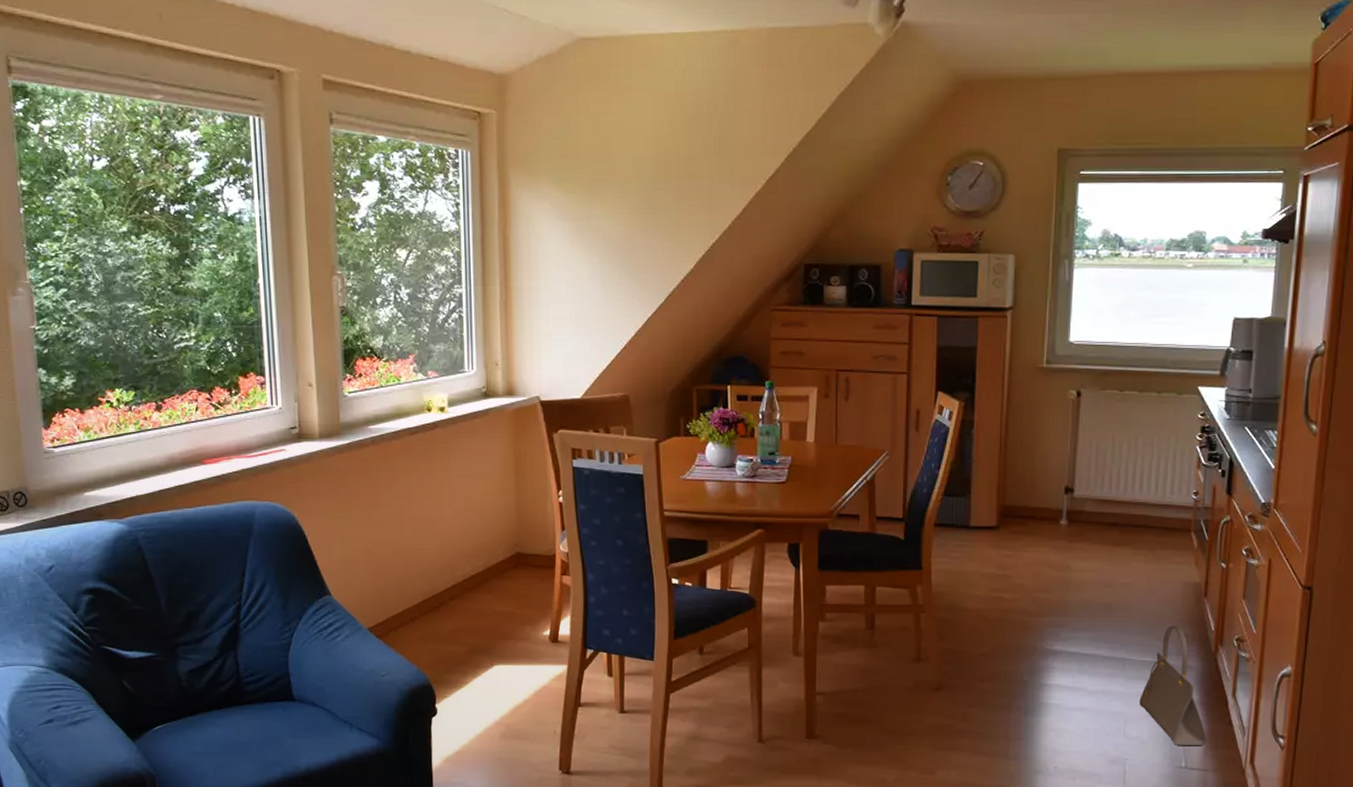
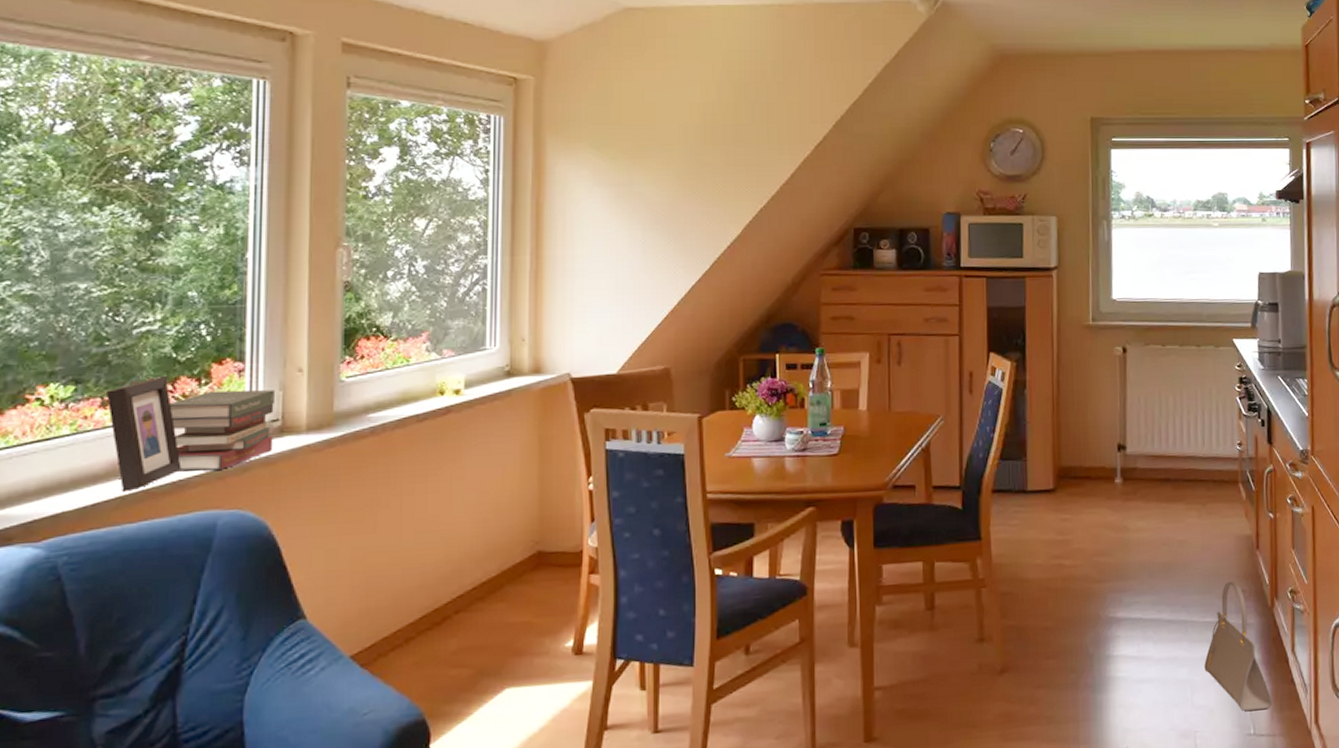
picture frame: none [159,386,223,482] -> present [107,377,182,492]
books: none [208,400,294,468] -> present [169,389,274,472]

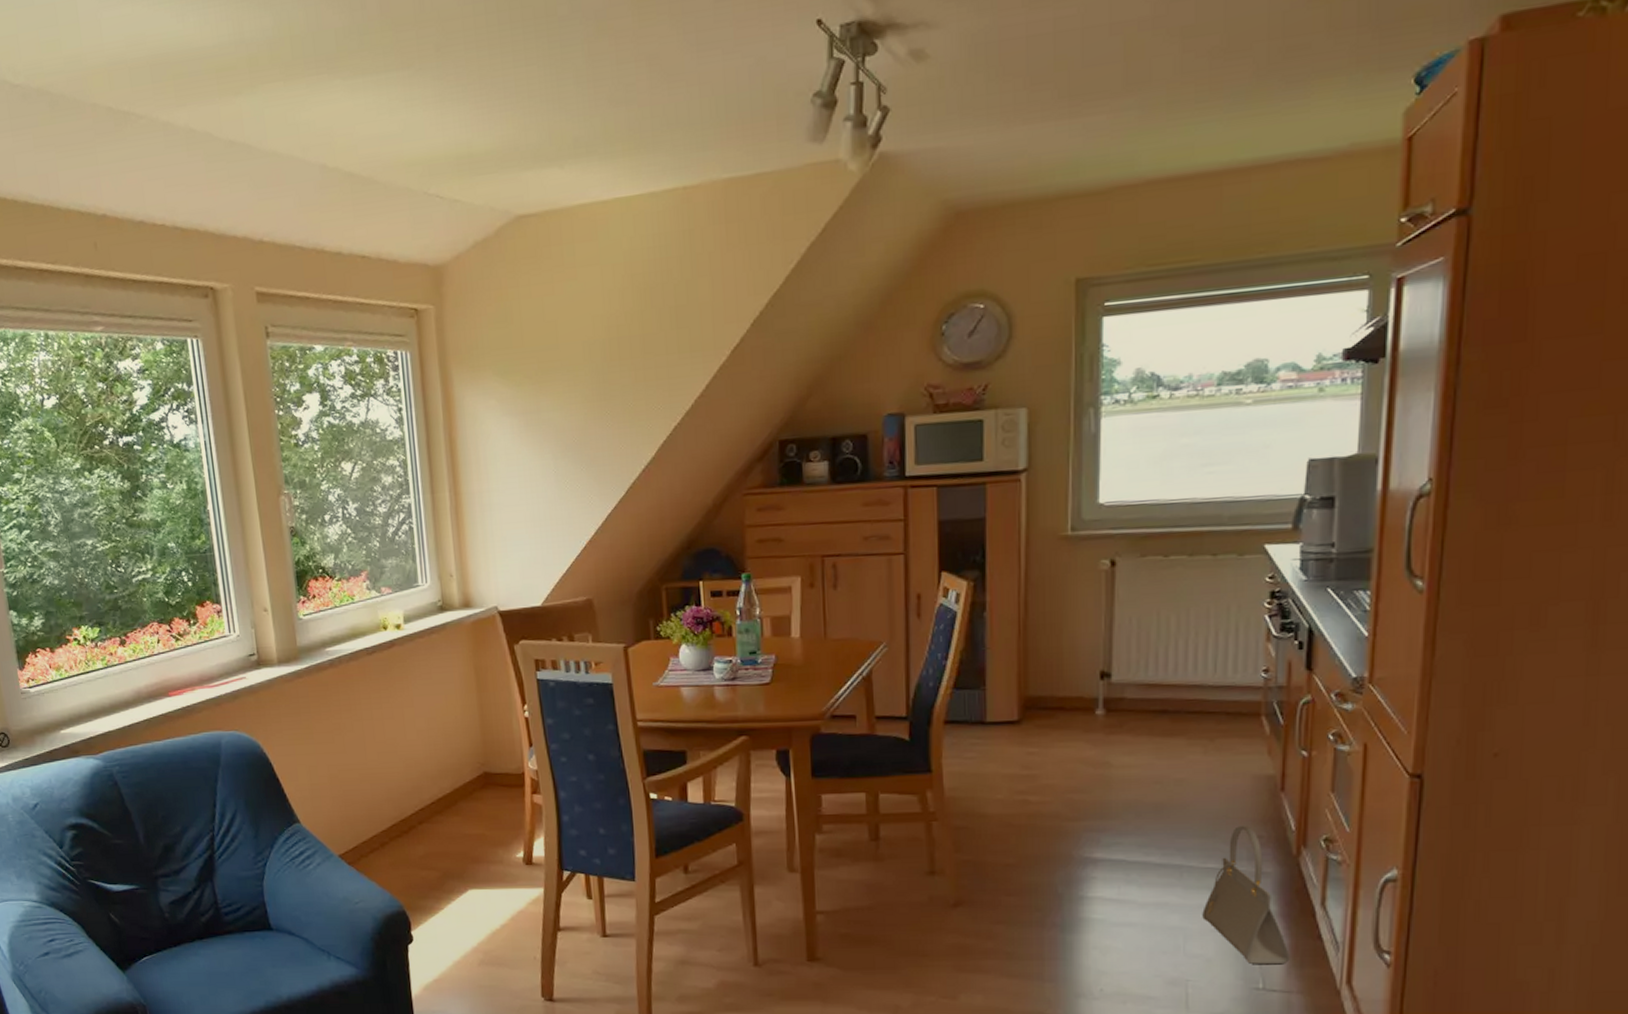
picture frame: present [107,377,182,492] -> none [123,618,188,715]
books: present [169,389,274,472] -> none [169,628,254,699]

